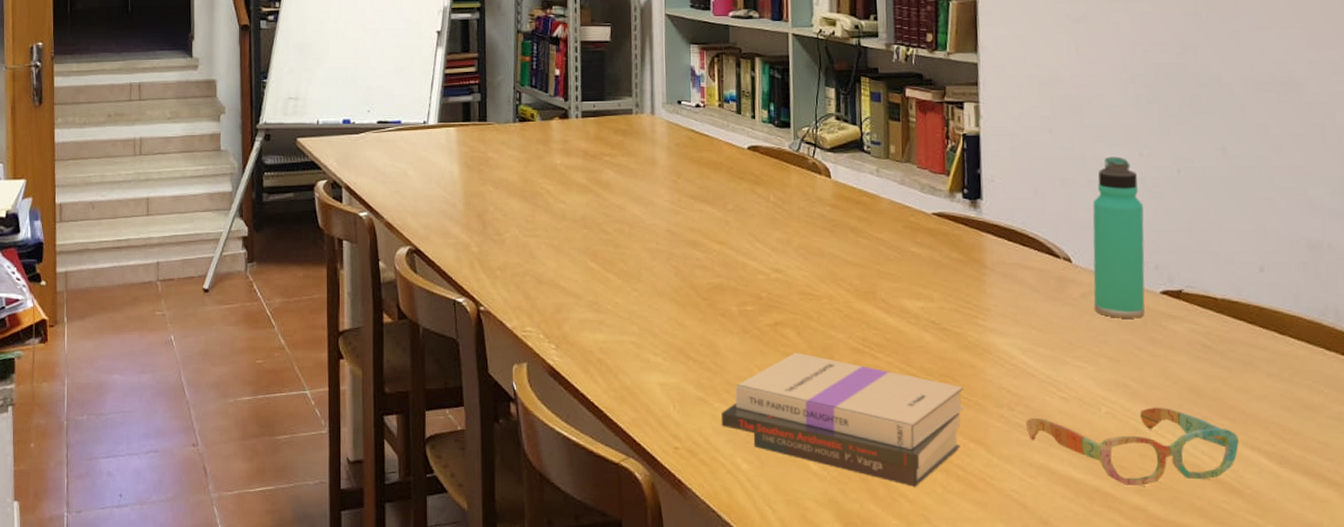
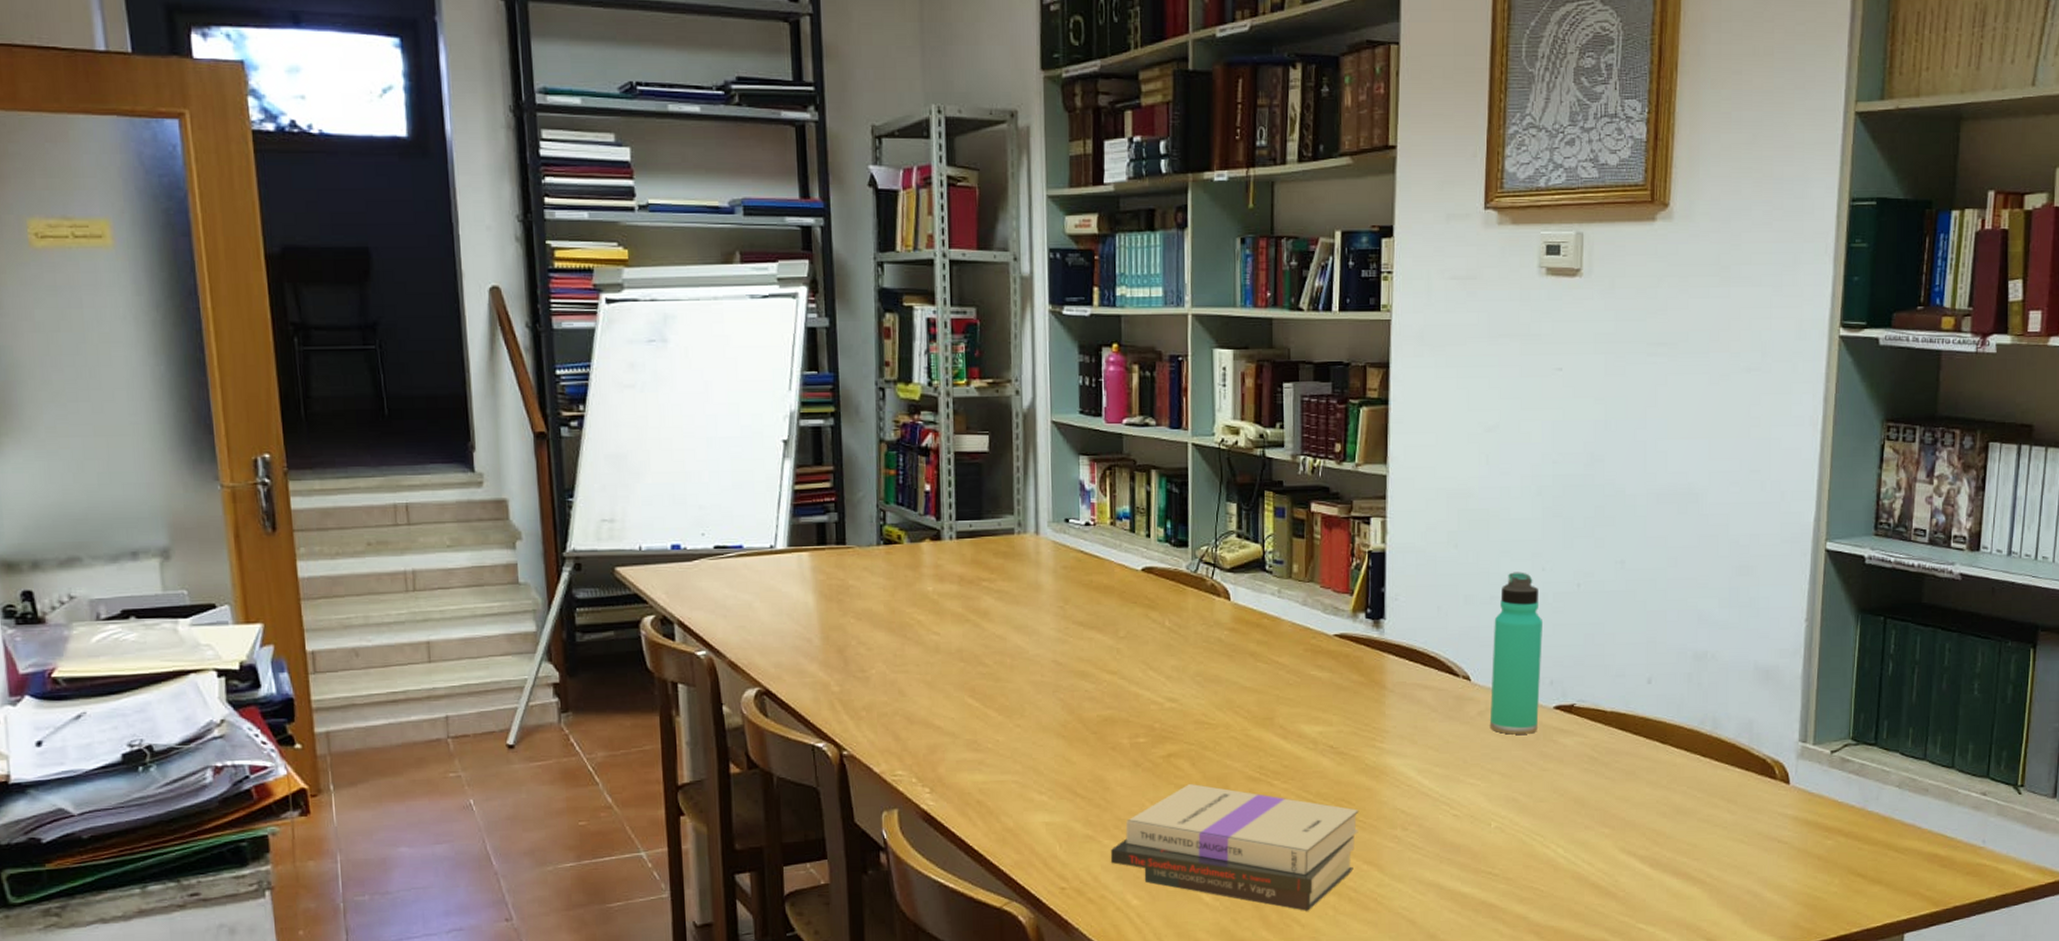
eyeglasses: present [1026,407,1239,487] -> none [1419,819,1616,897]

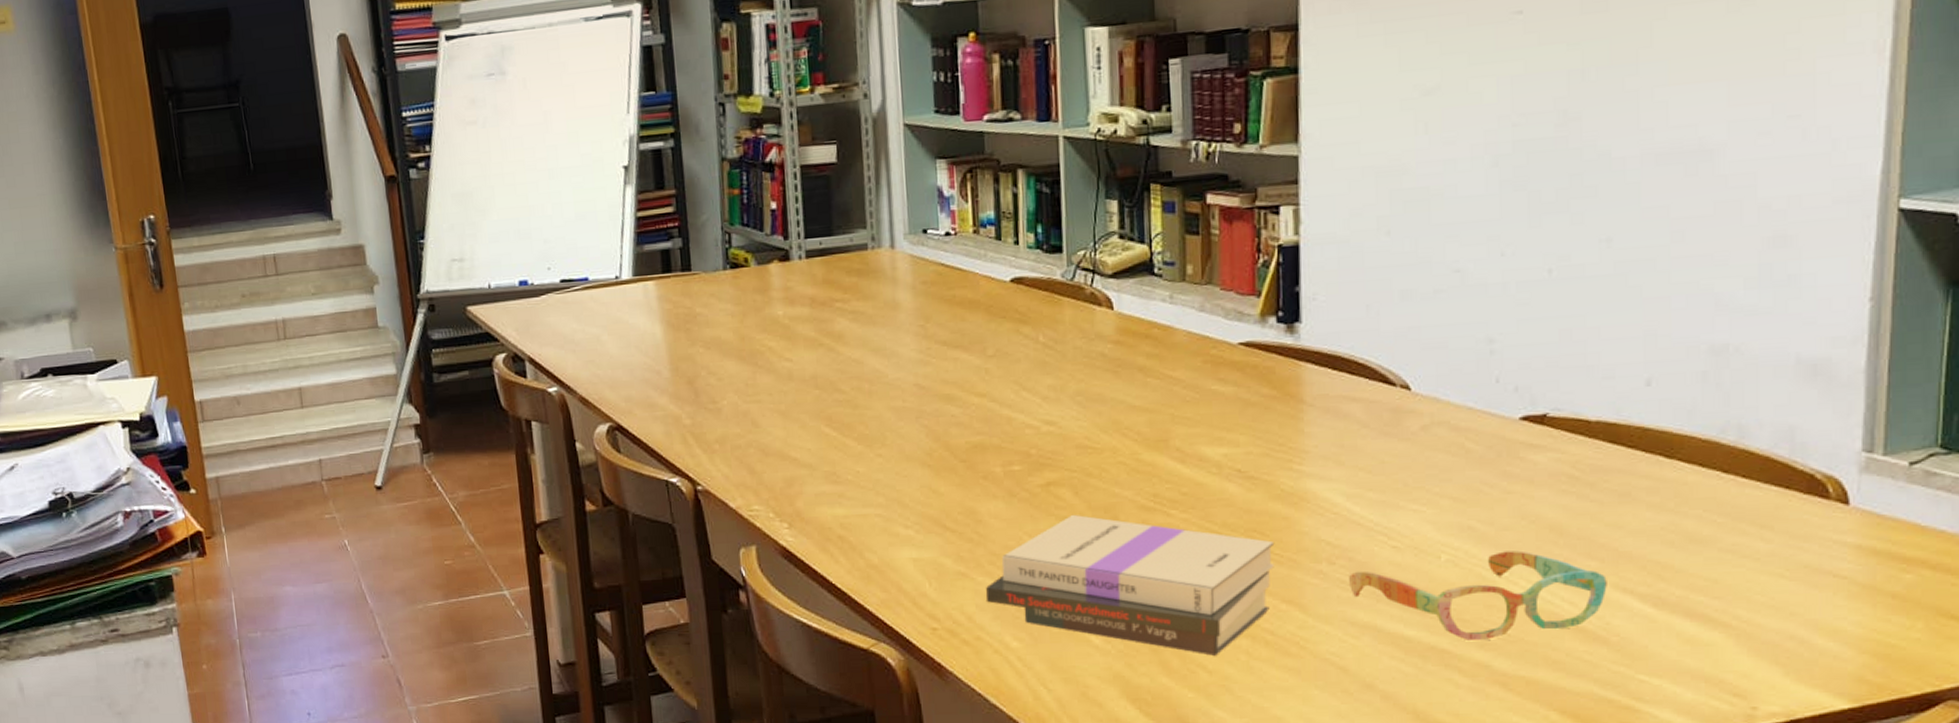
eyeglasses: none [1419,819,1616,897] -> present [1349,550,1607,642]
thermos bottle: present [1489,572,1542,735] -> none [1436,259,1503,452]

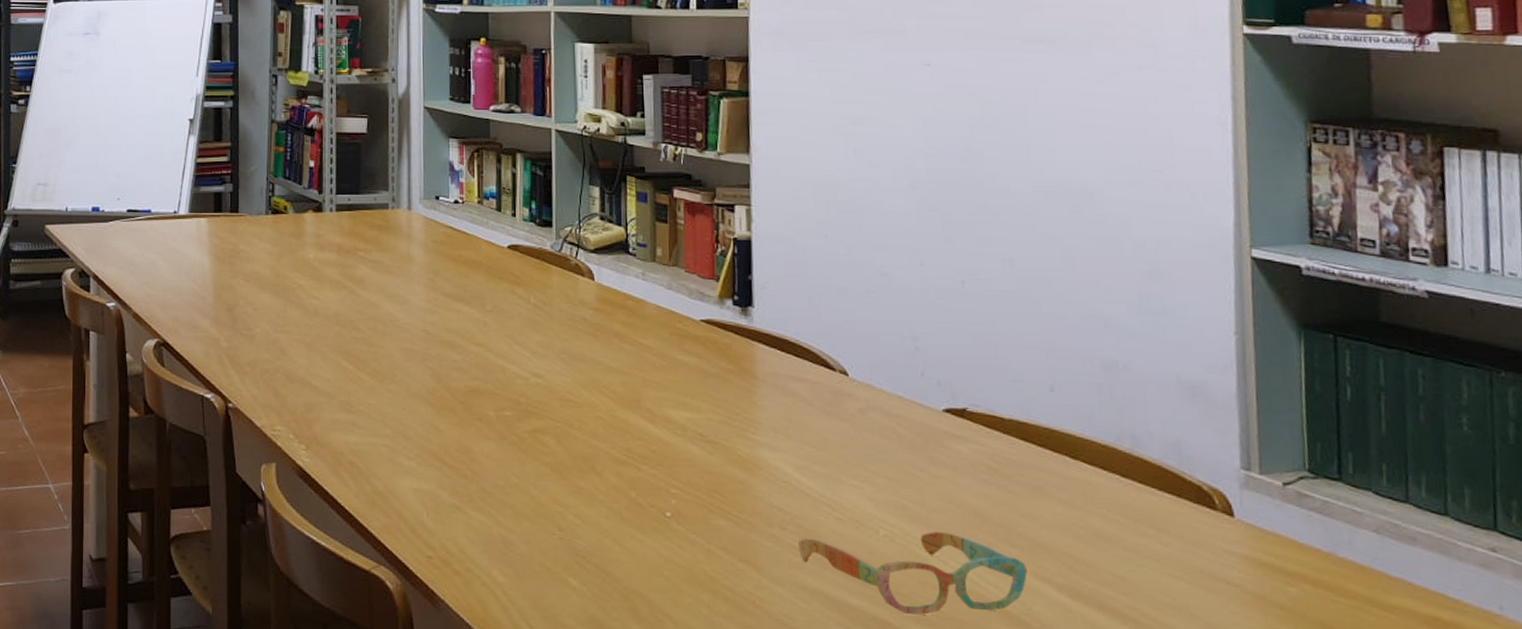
books: present [985,514,1275,656] -> none [476,460,733,607]

